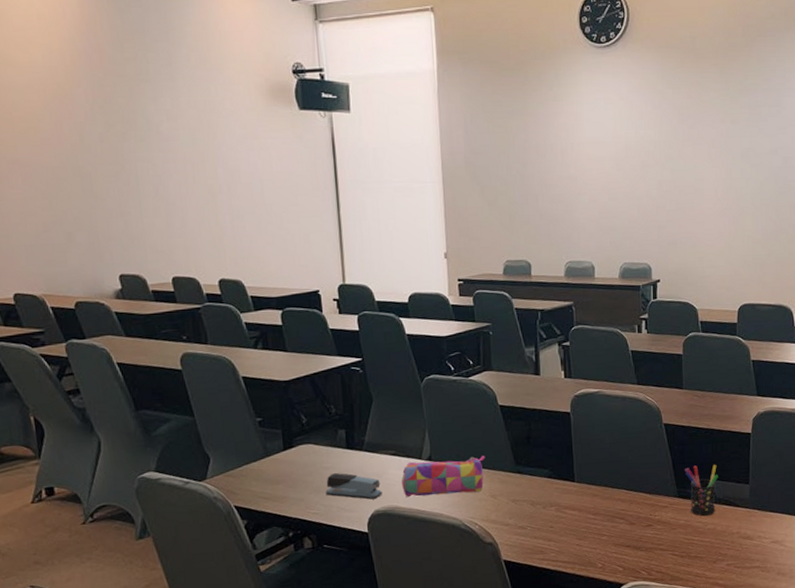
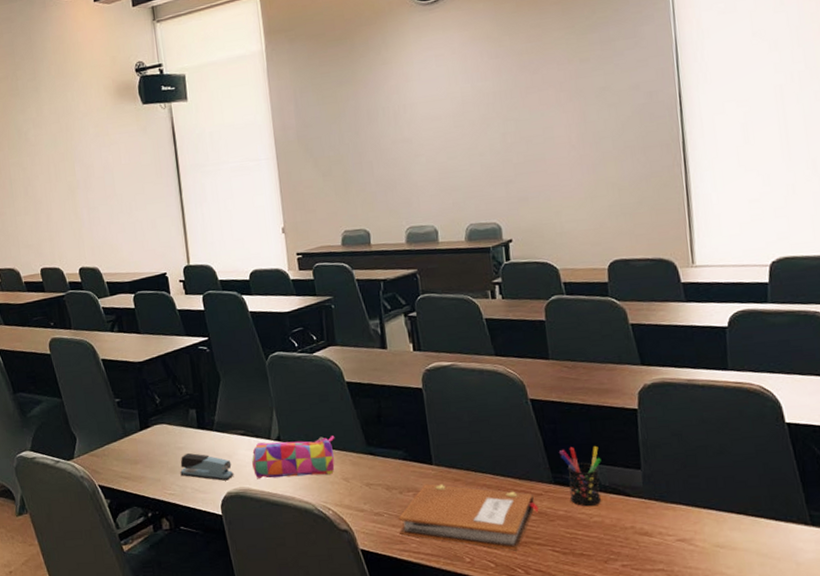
notebook: none [540,499,664,556] -> present [398,483,539,551]

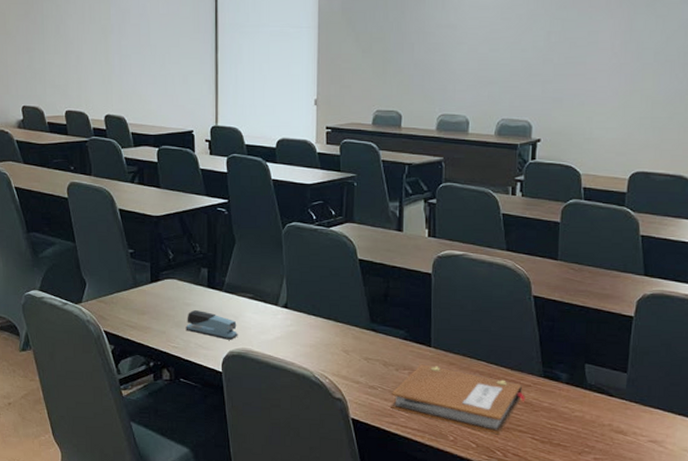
pencil case: present [252,436,335,479] -> none [257,308,341,345]
pen holder: present [558,446,602,507] -> none [552,345,591,402]

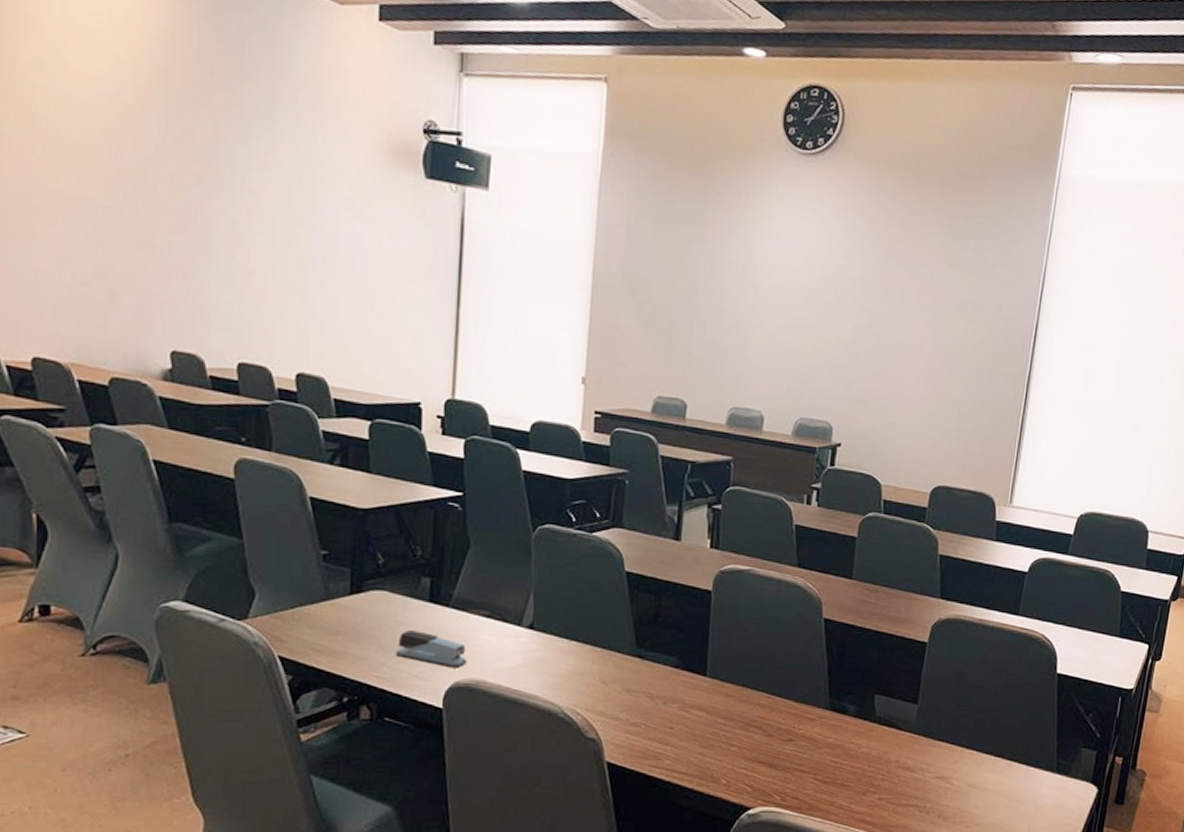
notebook: present [391,364,525,435] -> none [655,696,809,776]

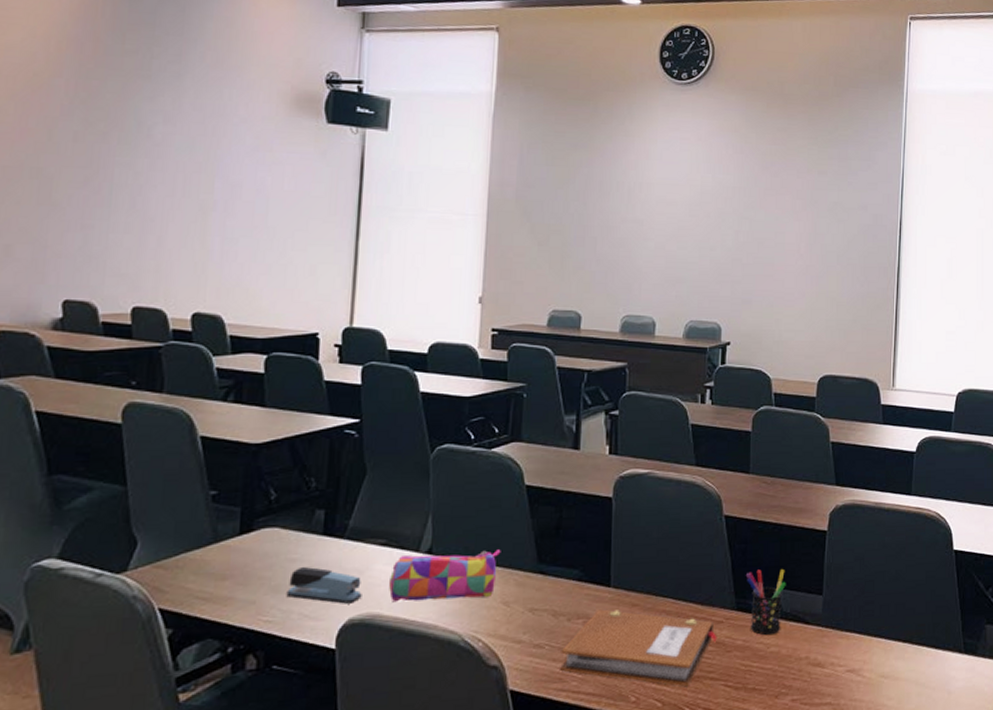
pencil case: none [492,628,601,674] -> present [389,550,501,603]
notebook: none [655,696,809,776] -> present [560,609,717,687]
pen holder: none [841,674,882,737] -> present [745,569,786,636]

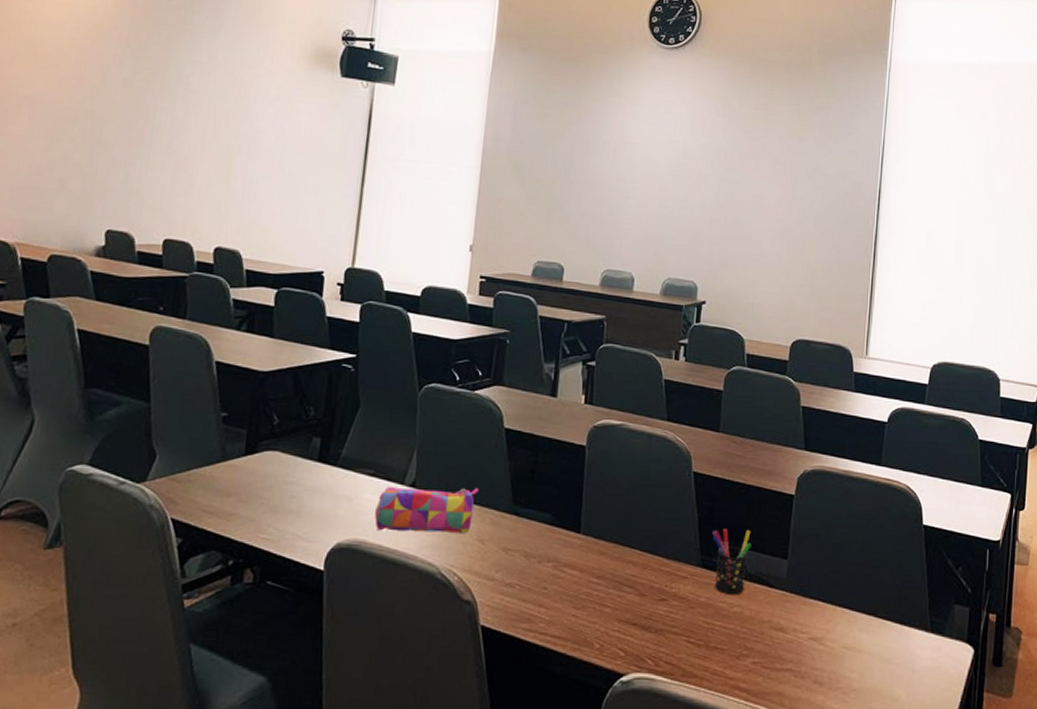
stapler: present [286,566,362,604] -> none [283,489,350,529]
notebook: present [560,609,717,687] -> none [529,554,682,639]

